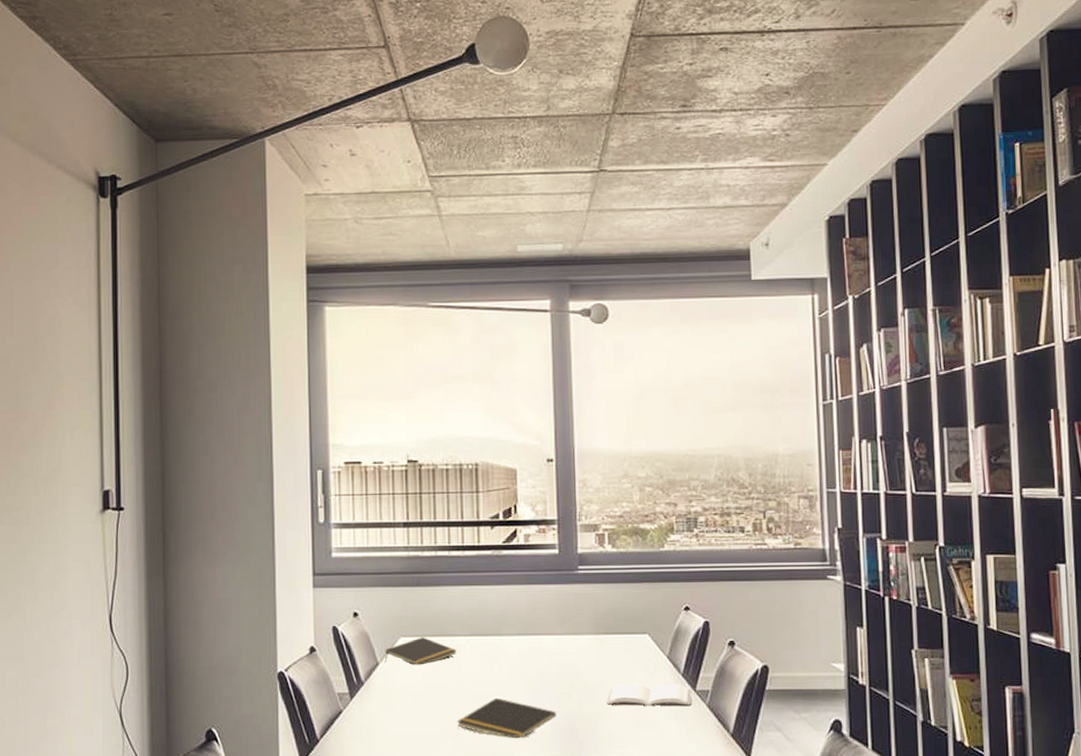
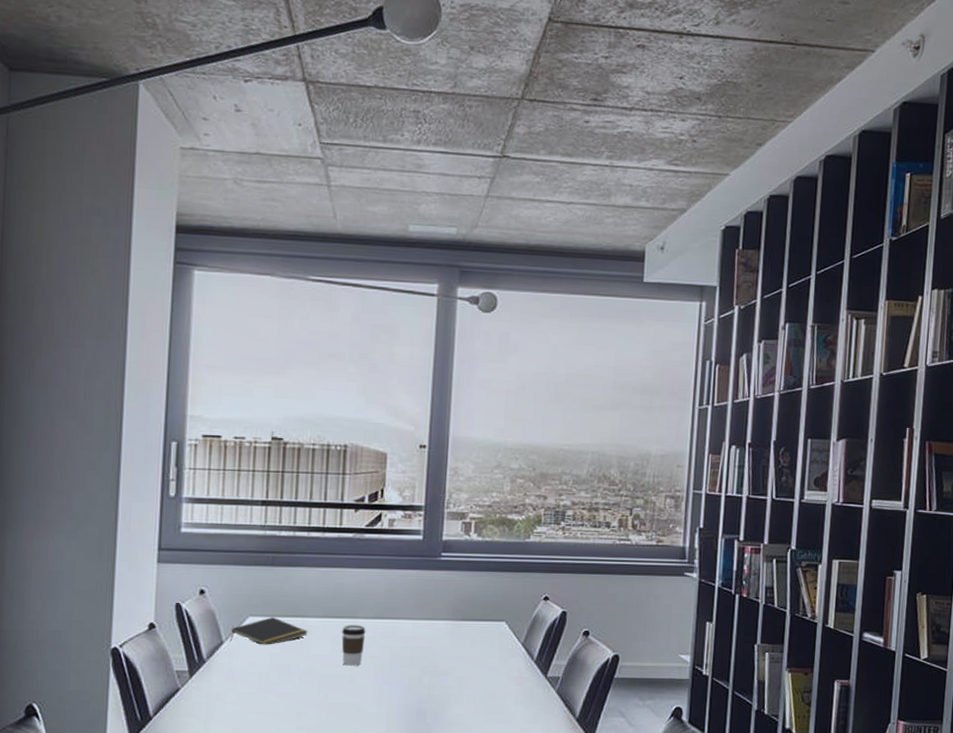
notepad: present [456,697,556,738] -> none [301,679,406,719]
coffee cup: none [489,642,512,684] -> present [341,625,366,666]
book: present [607,684,692,706] -> none [457,669,543,691]

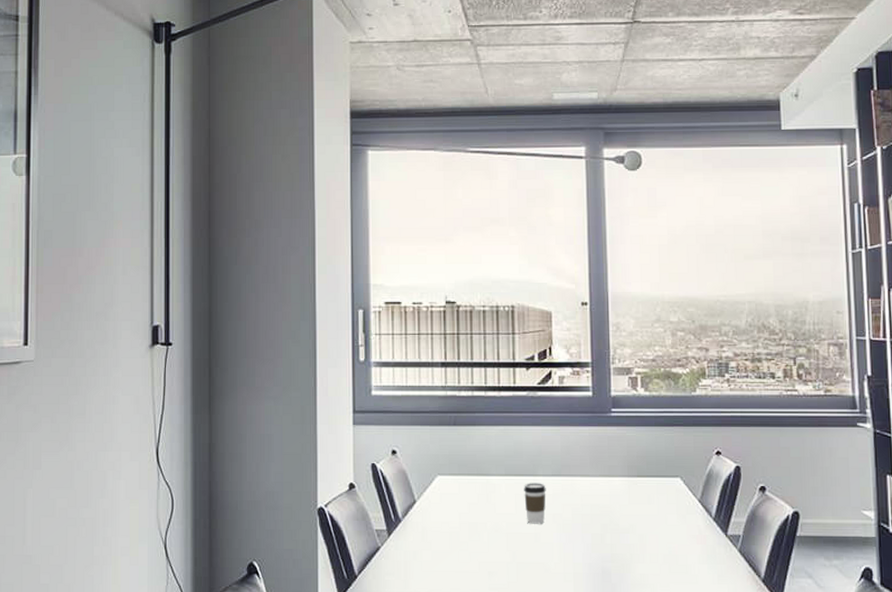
notepad: present [231,617,308,645] -> none [422,476,492,504]

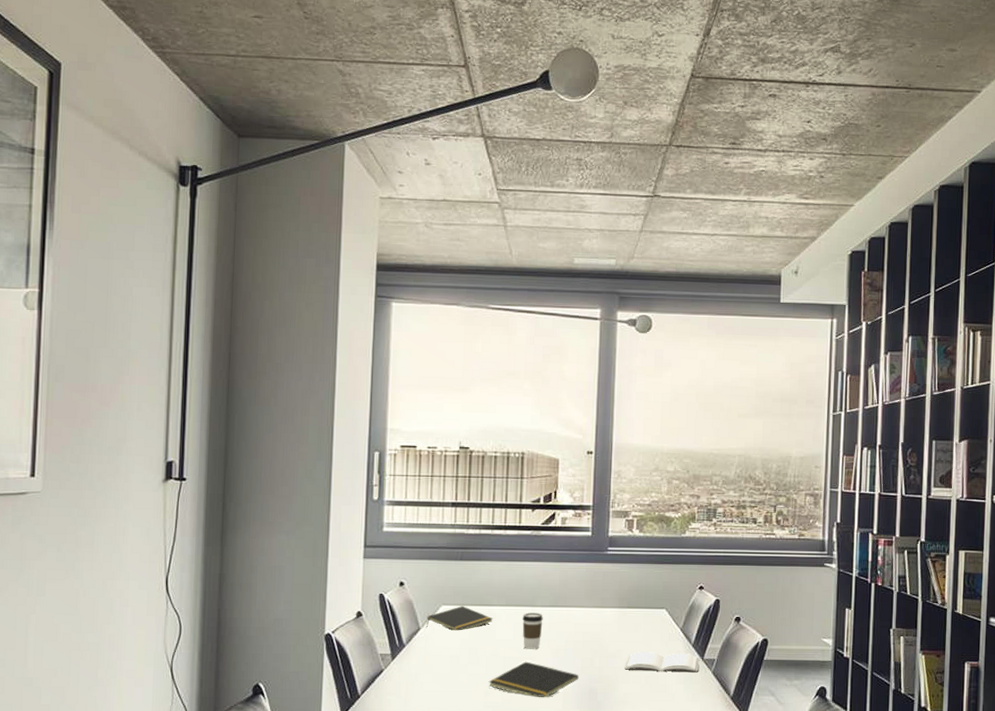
notepad: none [422,476,492,504] -> present [427,606,493,631]
notepad: none [491,537,589,578] -> present [488,661,579,697]
book: none [639,527,723,550] -> present [624,652,700,672]

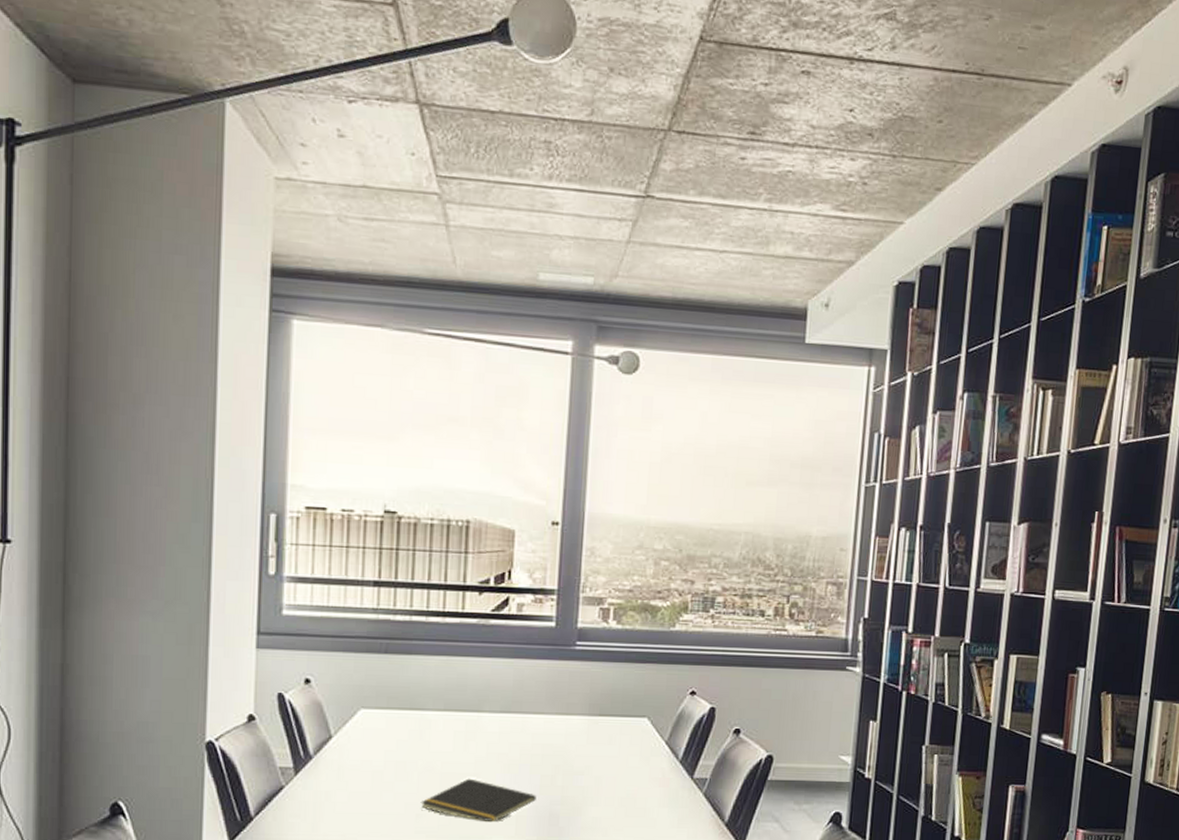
notepad: present [427,606,493,631] -> none [340,710,427,740]
coffee cup: present [522,612,543,649] -> none [465,719,492,764]
book: present [624,652,700,672] -> none [594,768,689,793]

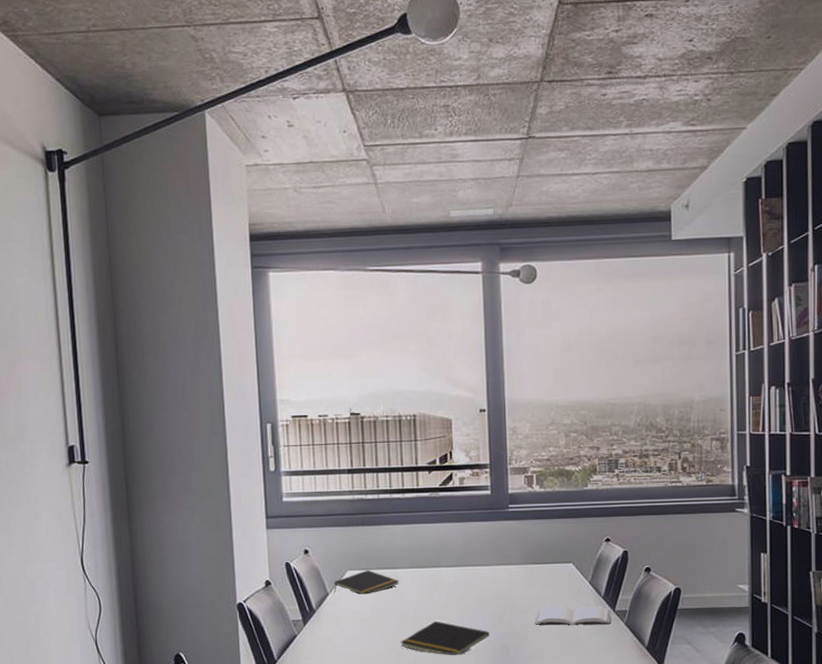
notepad: none [340,710,427,740] -> present [334,570,399,595]
book: none [594,768,689,793] -> present [535,606,611,625]

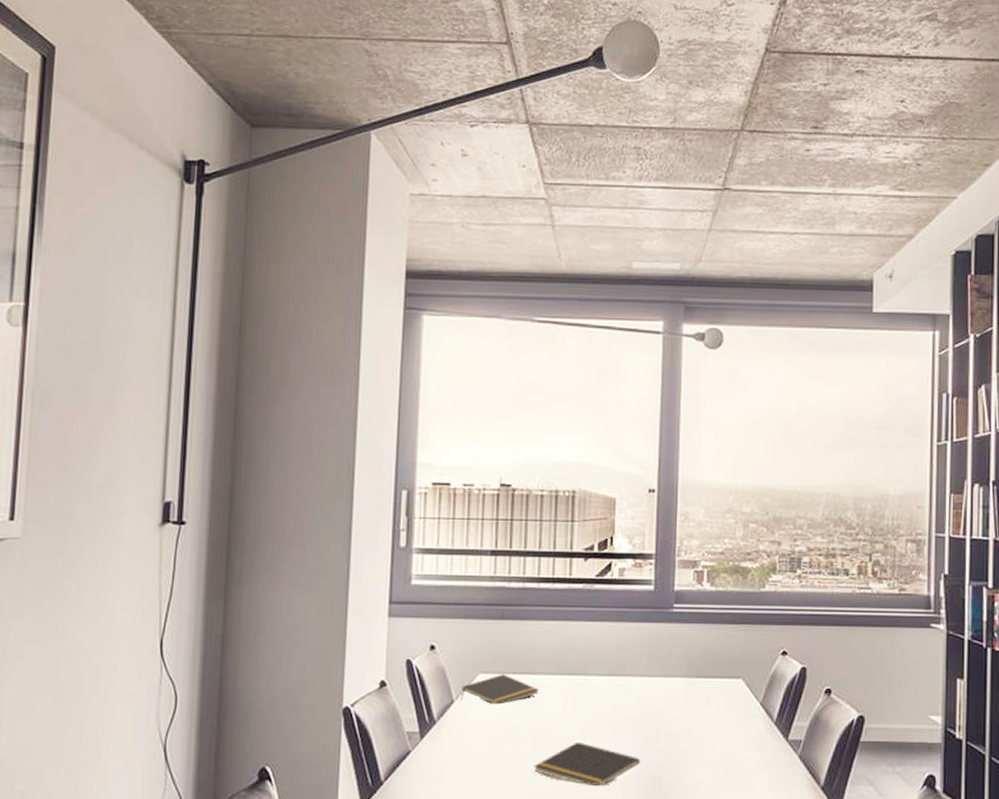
book: present [535,606,611,625] -> none [694,731,784,756]

